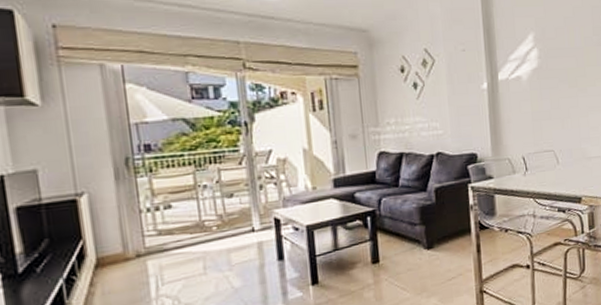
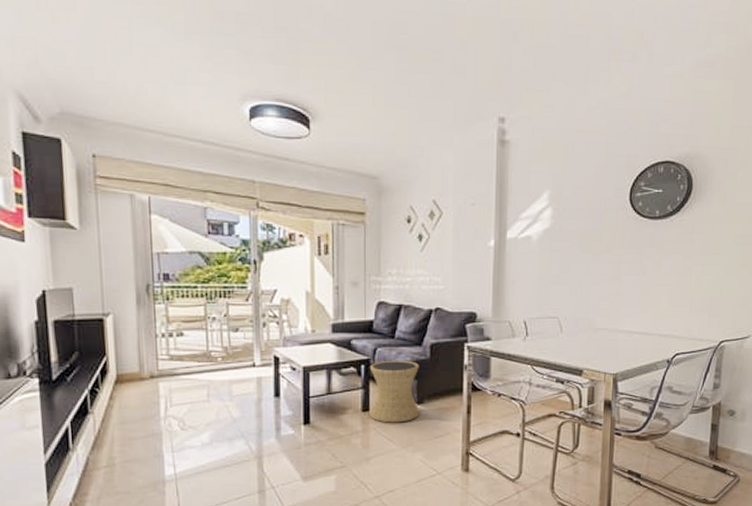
side table: none [377,207,431,272] -> present [369,360,420,423]

